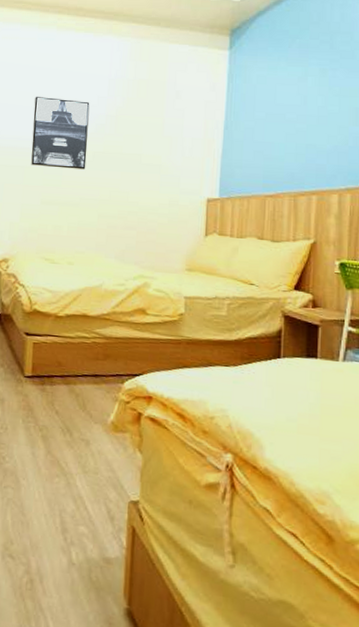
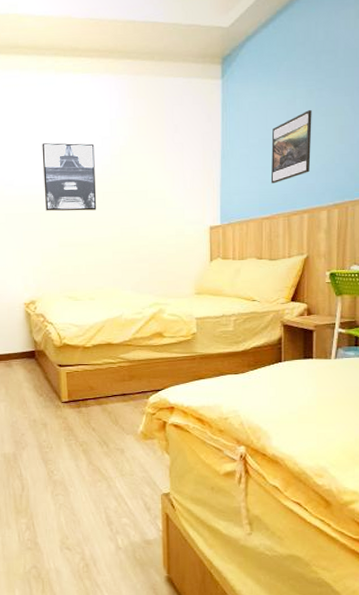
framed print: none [276,89,325,161] -> present [270,110,312,184]

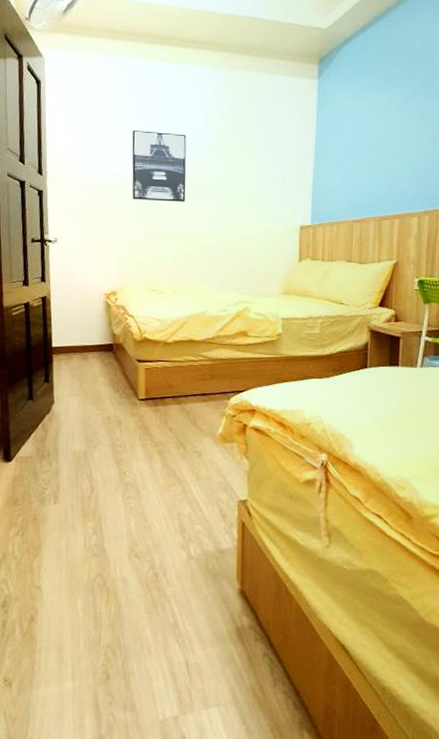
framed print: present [270,110,312,184] -> none [363,116,406,187]

